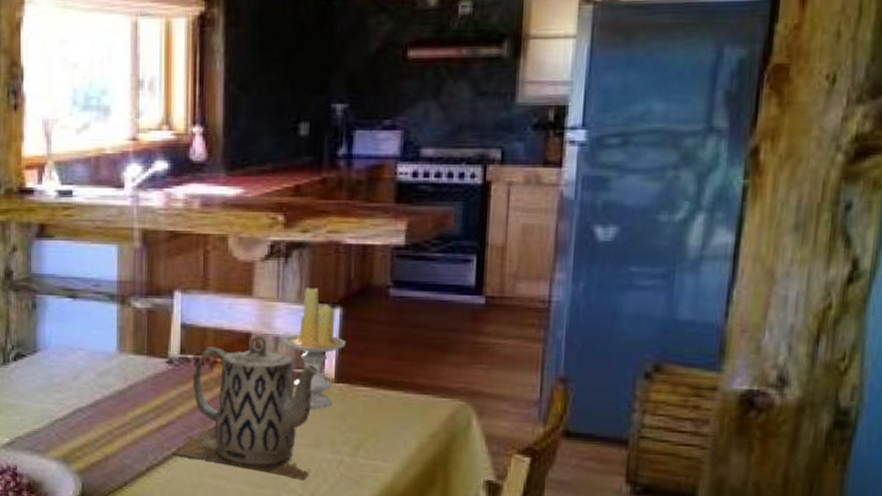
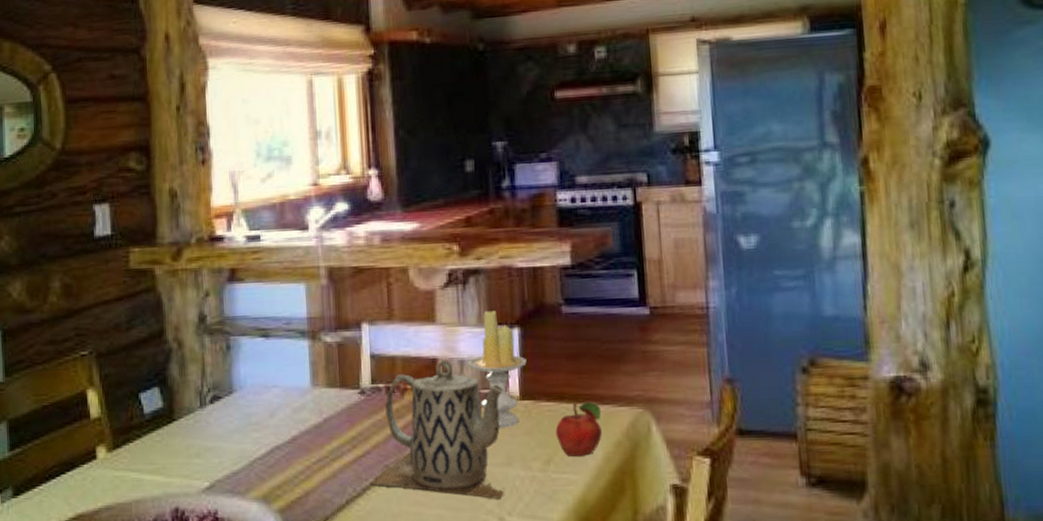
fruit: none [369,389,421,444] -> present [555,401,602,456]

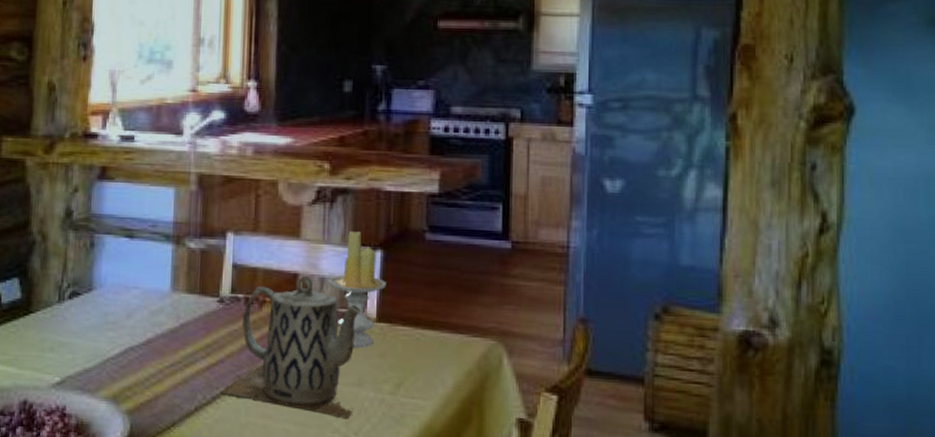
fruit: present [555,401,602,456] -> none [408,329,456,383]

